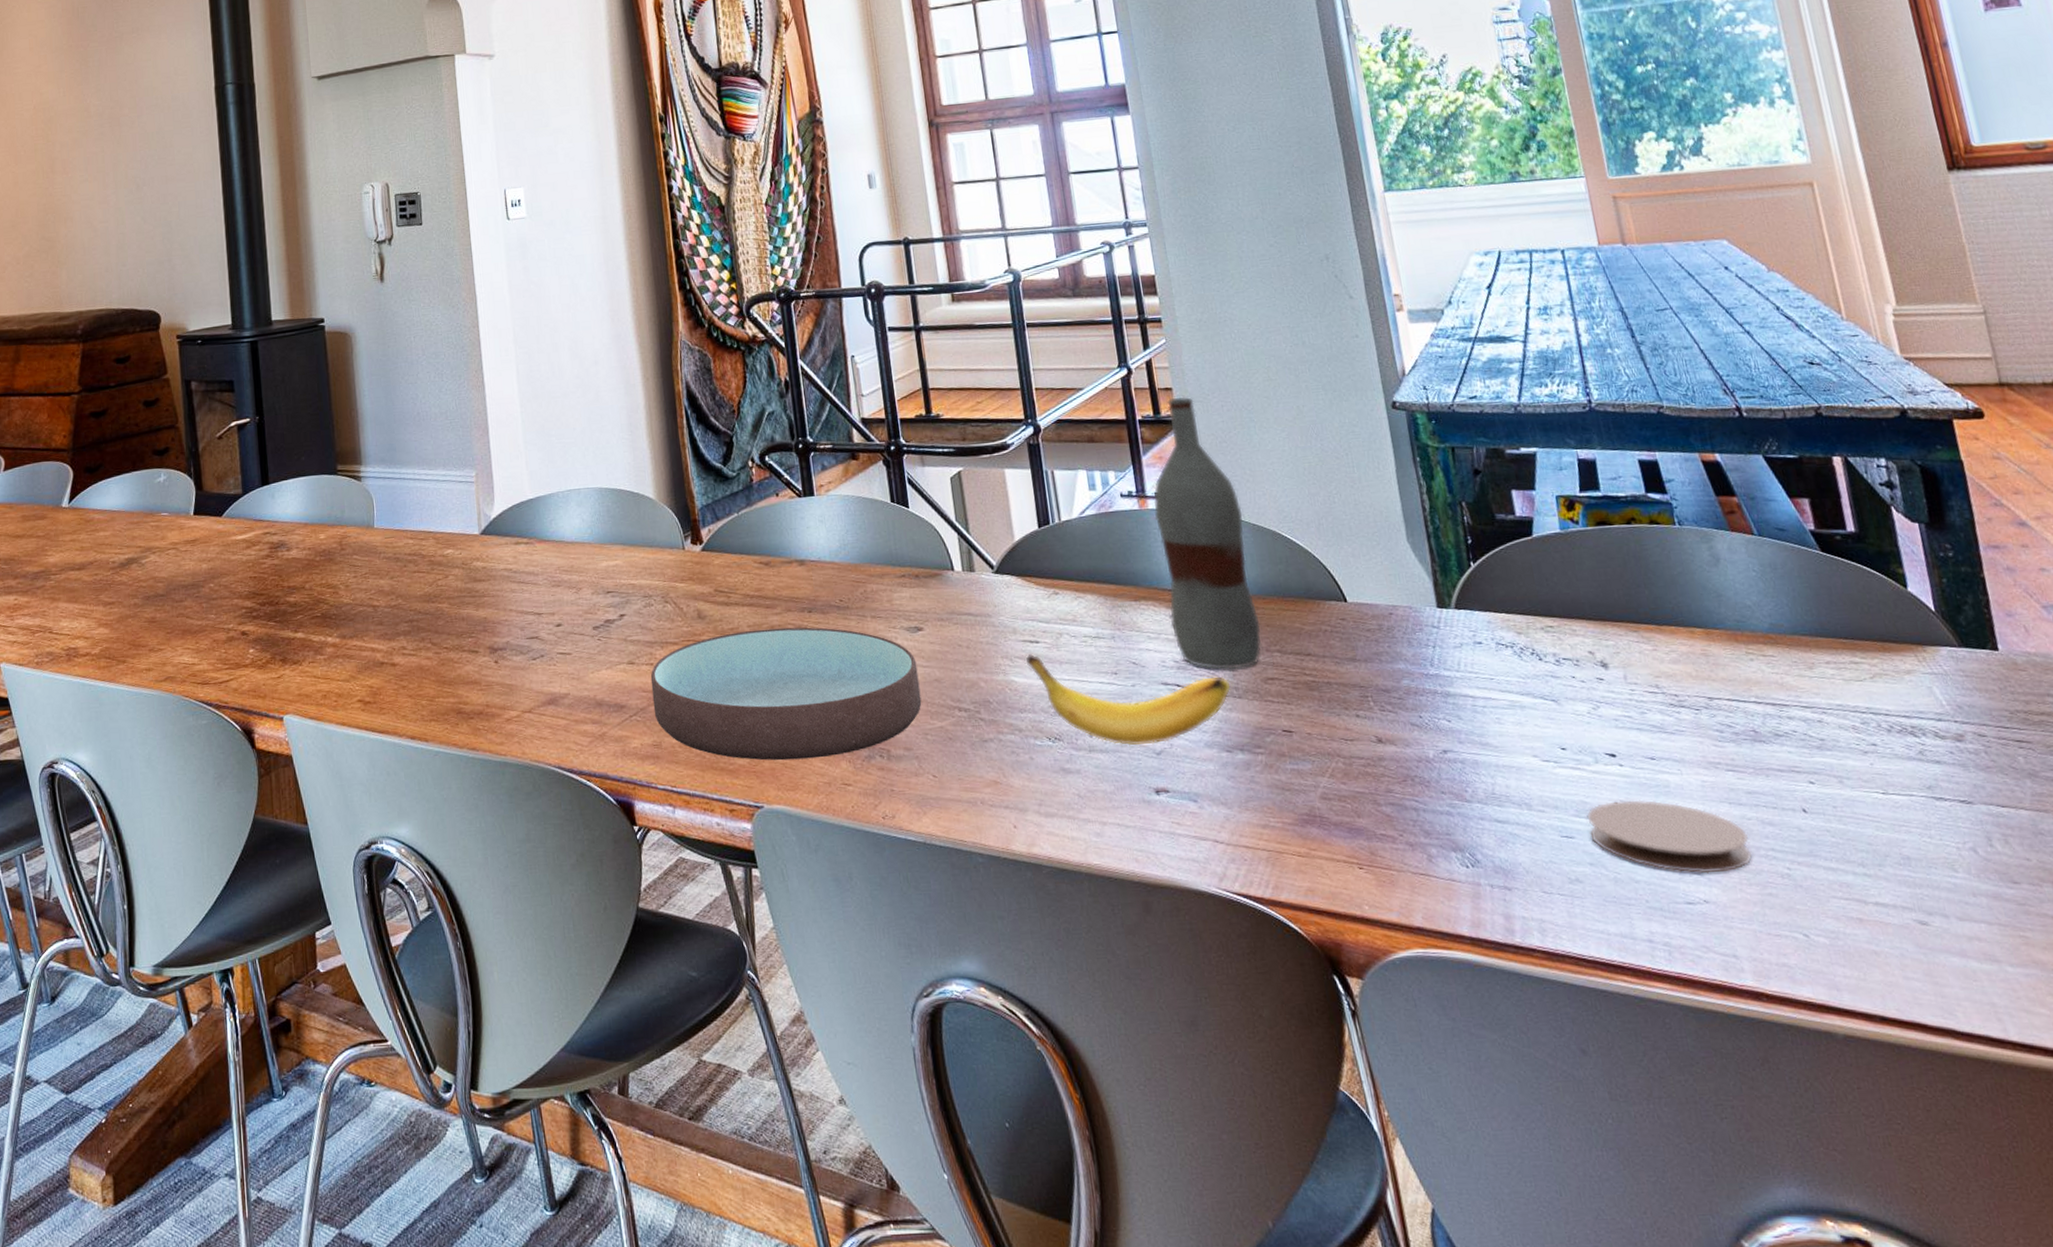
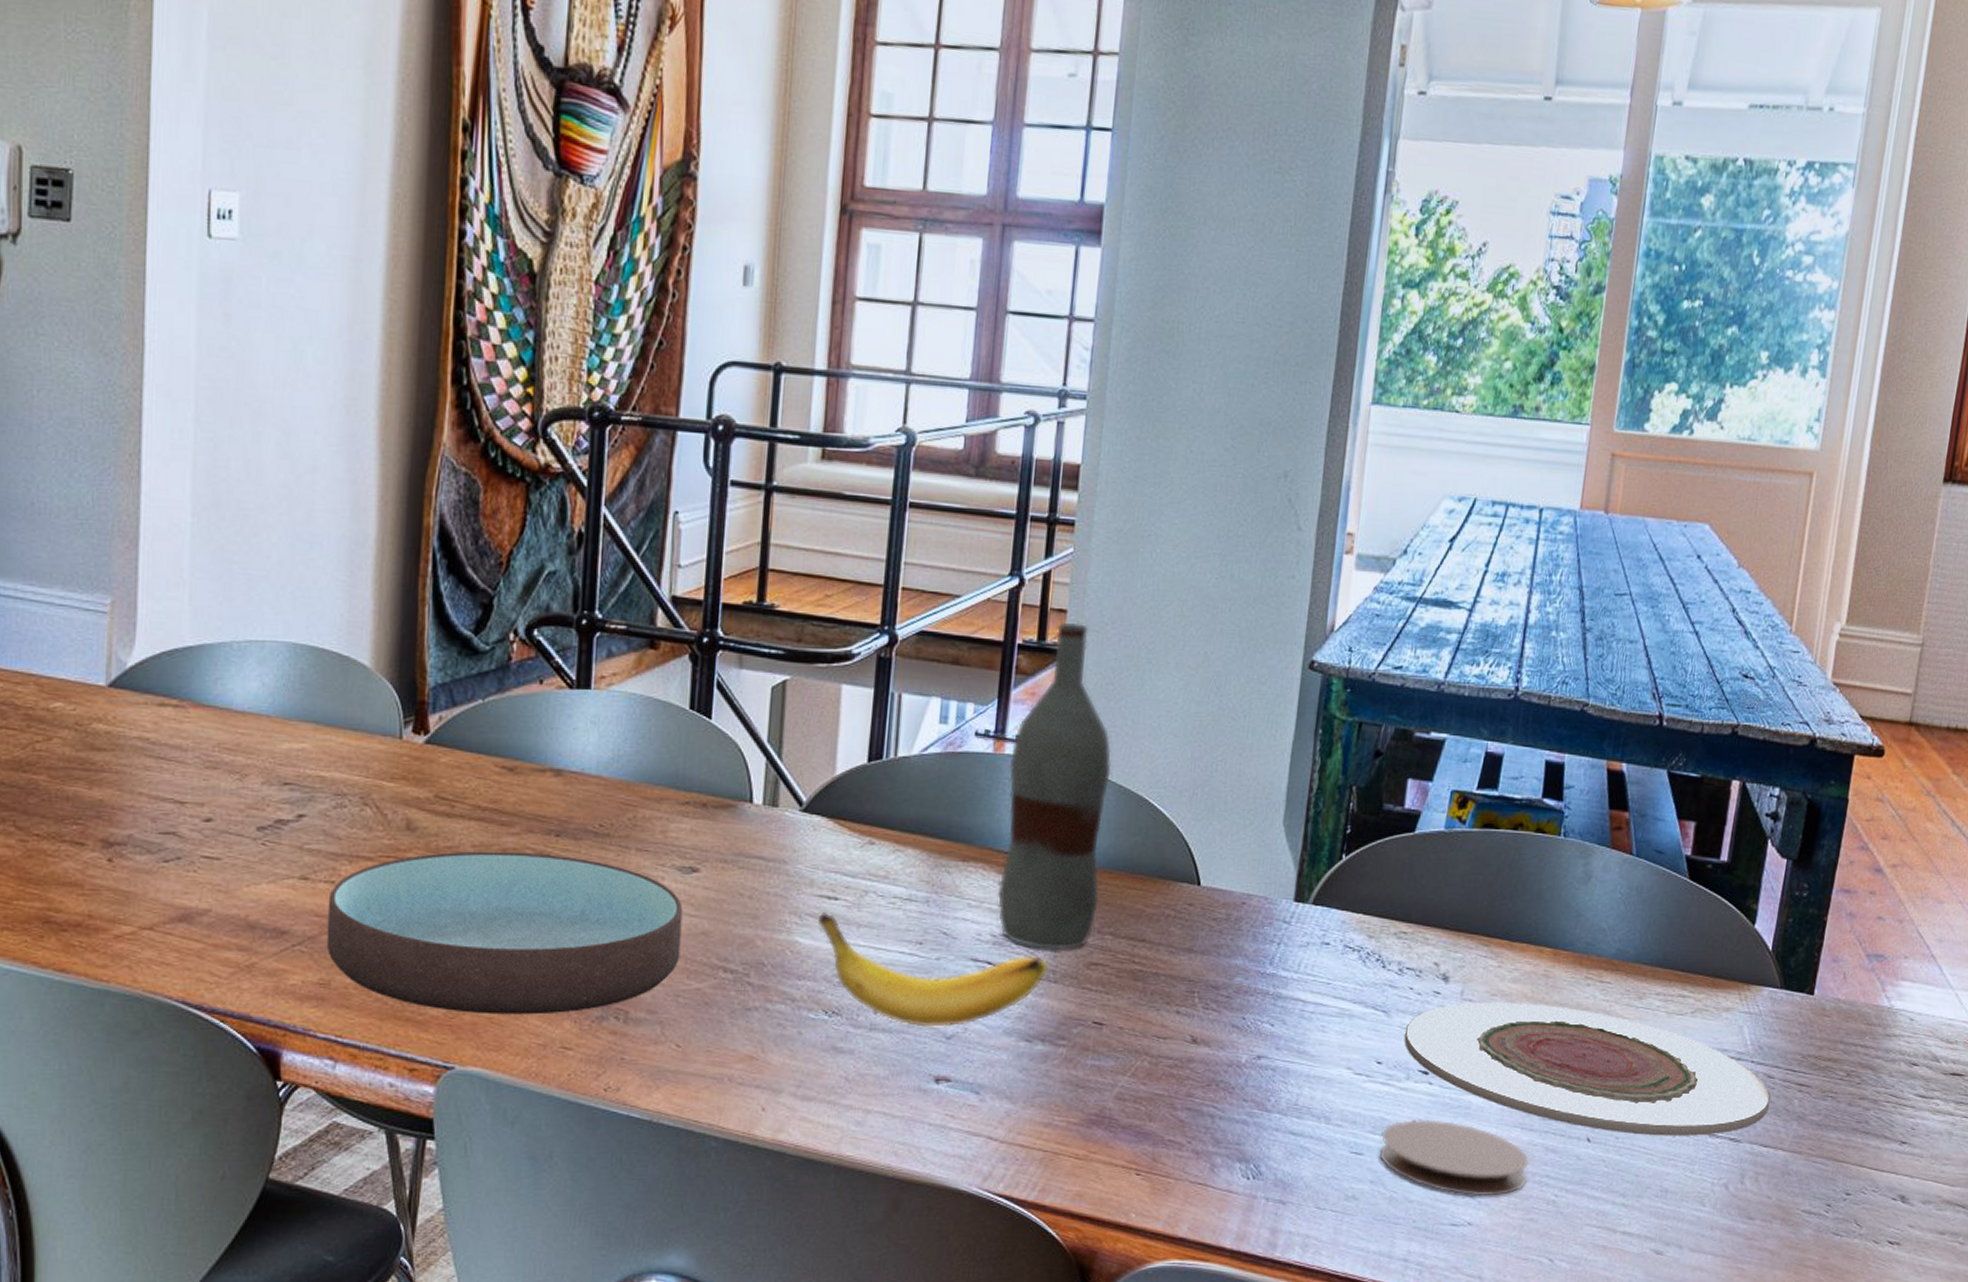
plate: none [1579,682,1993,803] -> present [1404,1002,1771,1136]

